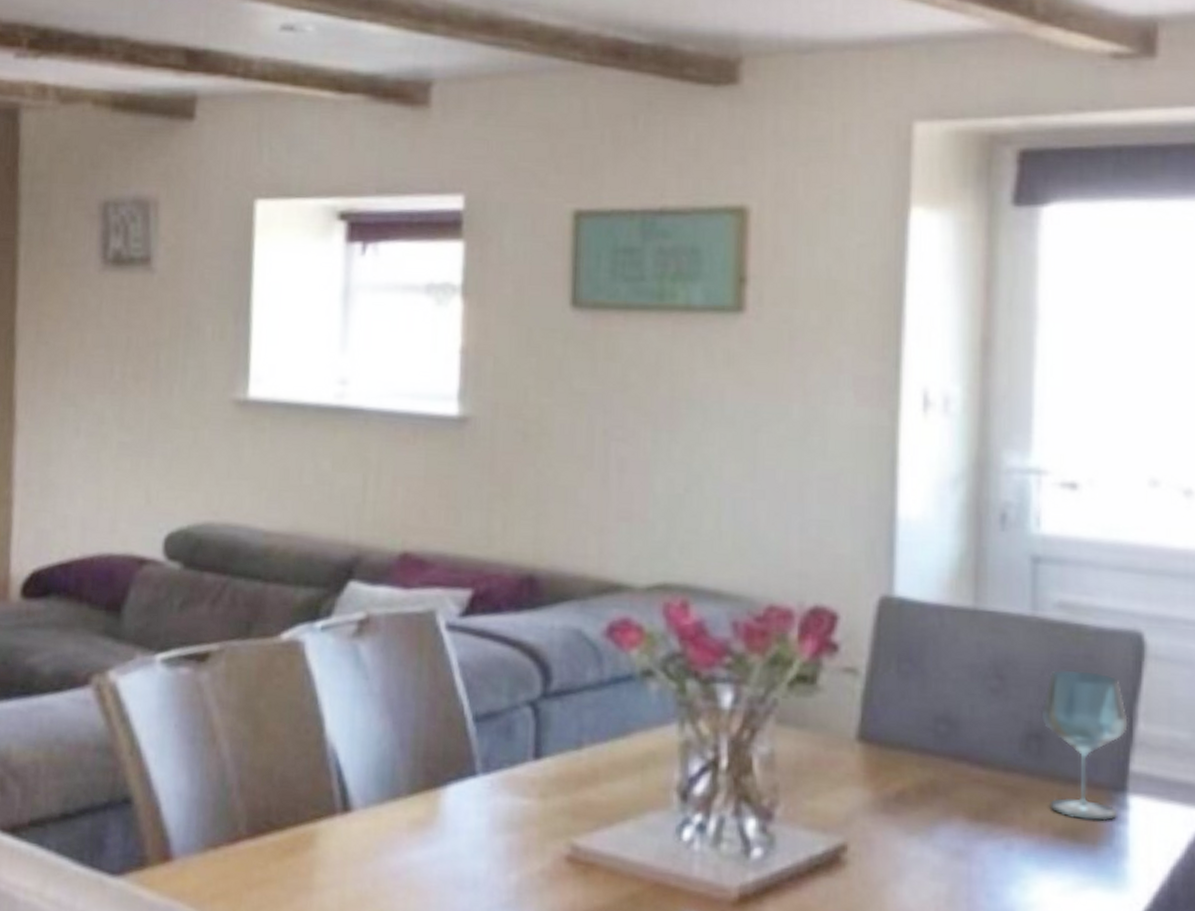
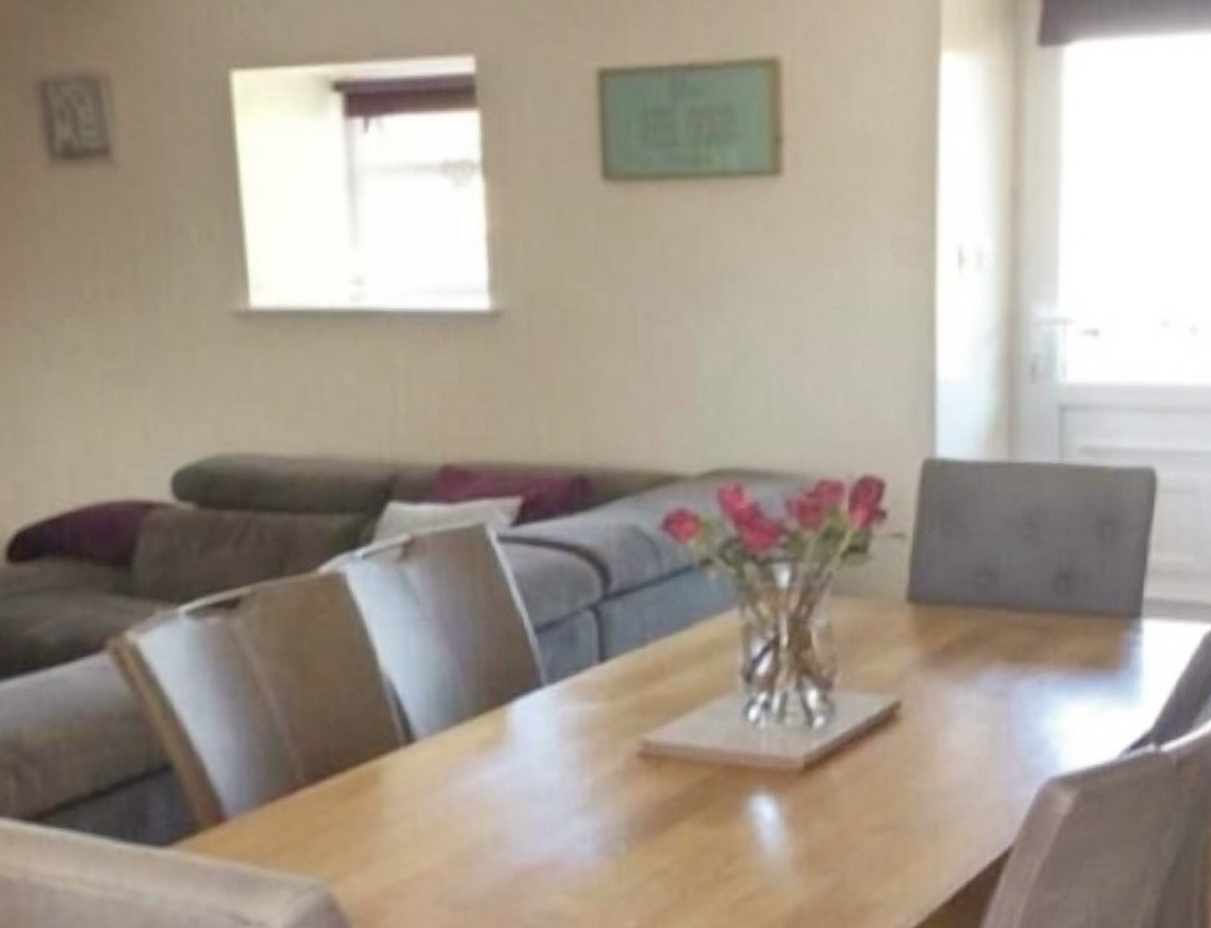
wine glass: present [1041,670,1128,821] -> none [1069,510,1142,647]

